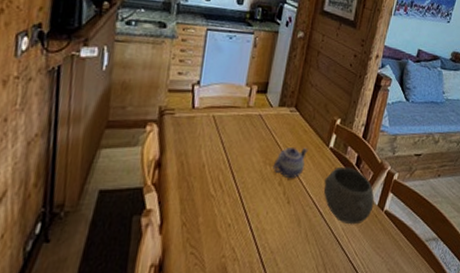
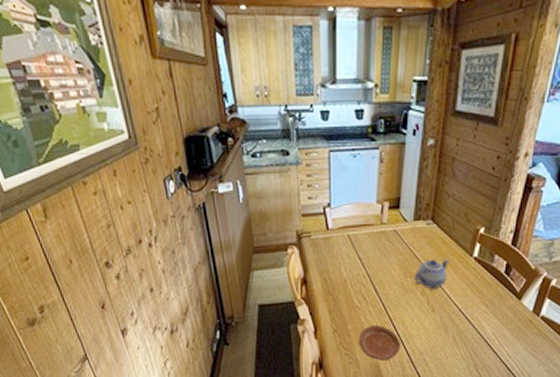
plate: none [207,219,253,261] -> present [358,326,401,360]
bowl: present [323,166,375,225] -> none [469,275,529,330]

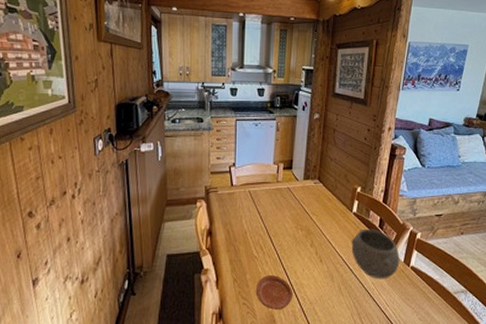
teapot: present [414,258,450,290] -> none [304,213,334,241]
bowl: none [469,275,529,330] -> present [351,228,400,280]

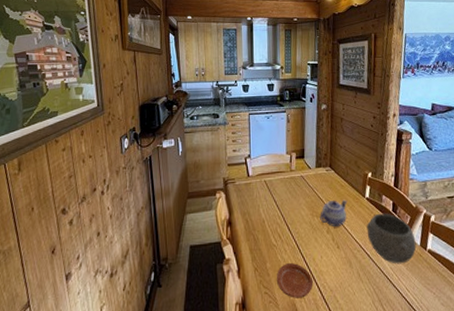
teapot: none [304,213,334,241] -> present [320,199,348,228]

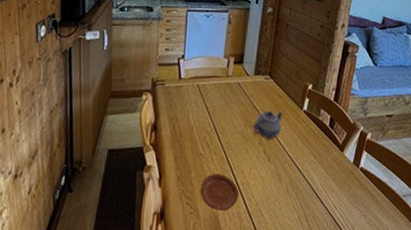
bowl: present [366,213,417,264] -> none [300,127,349,181]

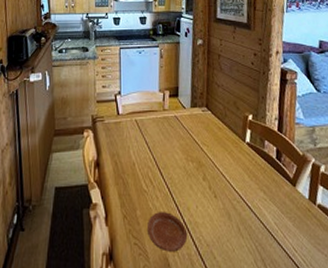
teapot: present [253,110,284,139] -> none [195,143,226,174]

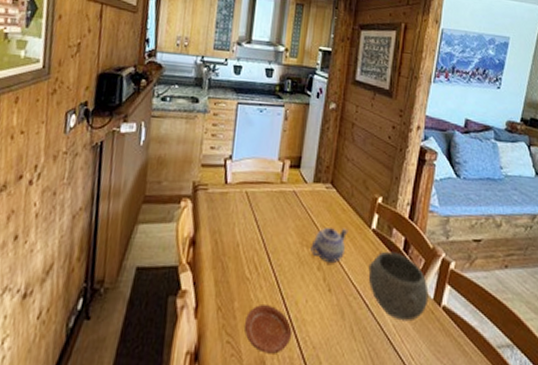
teapot: none [195,143,226,174] -> present [310,227,349,264]
bowl: none [247,160,304,219] -> present [368,251,429,322]

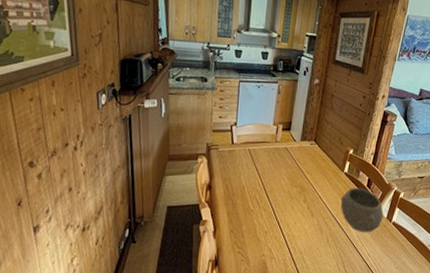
plate: present [244,305,293,354] -> none [250,227,285,258]
teapot: present [310,227,349,264] -> none [298,172,327,198]

